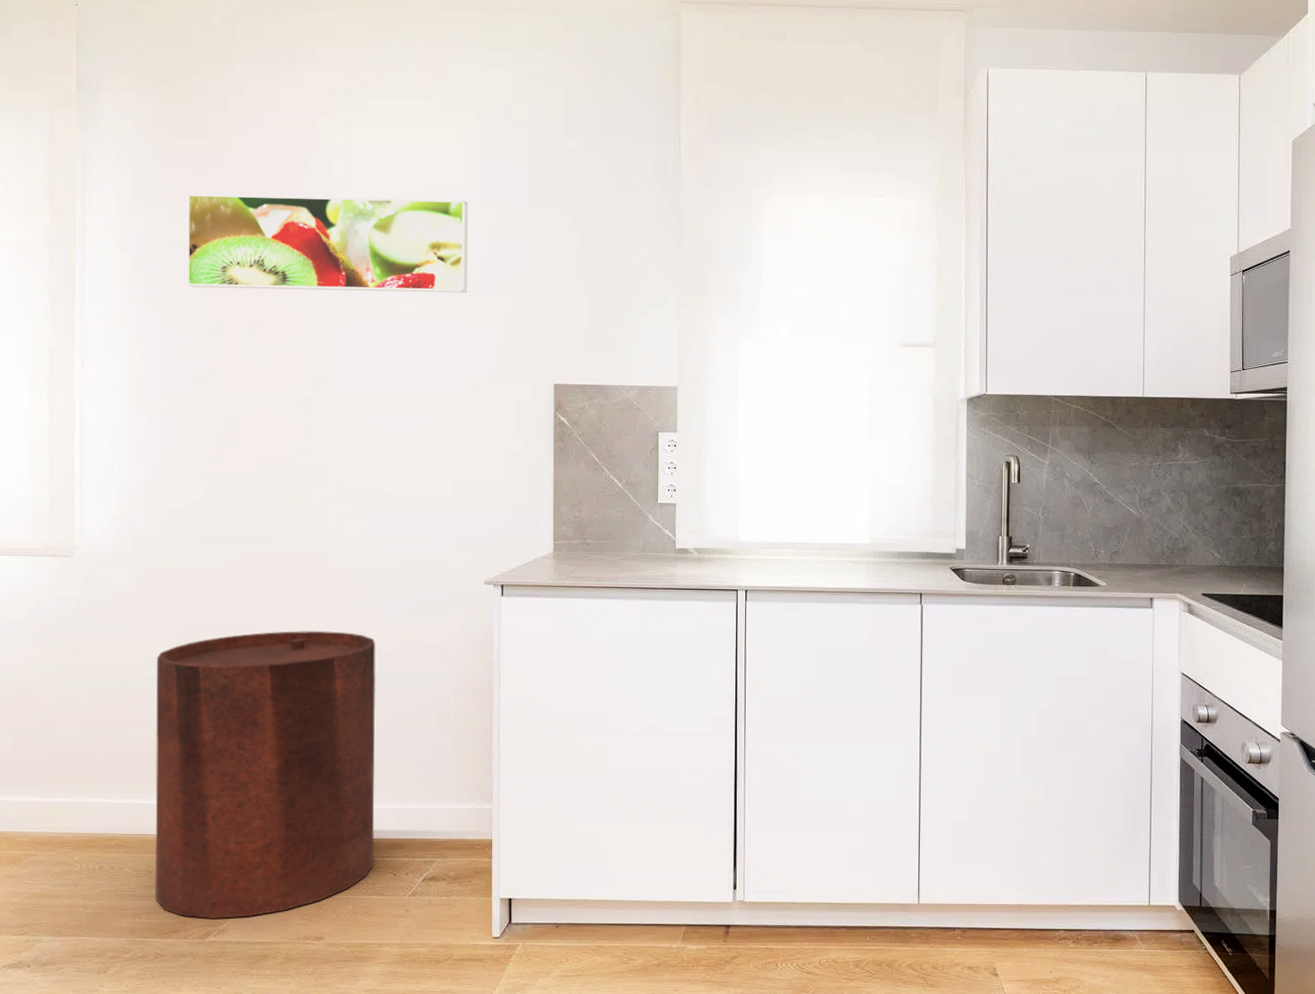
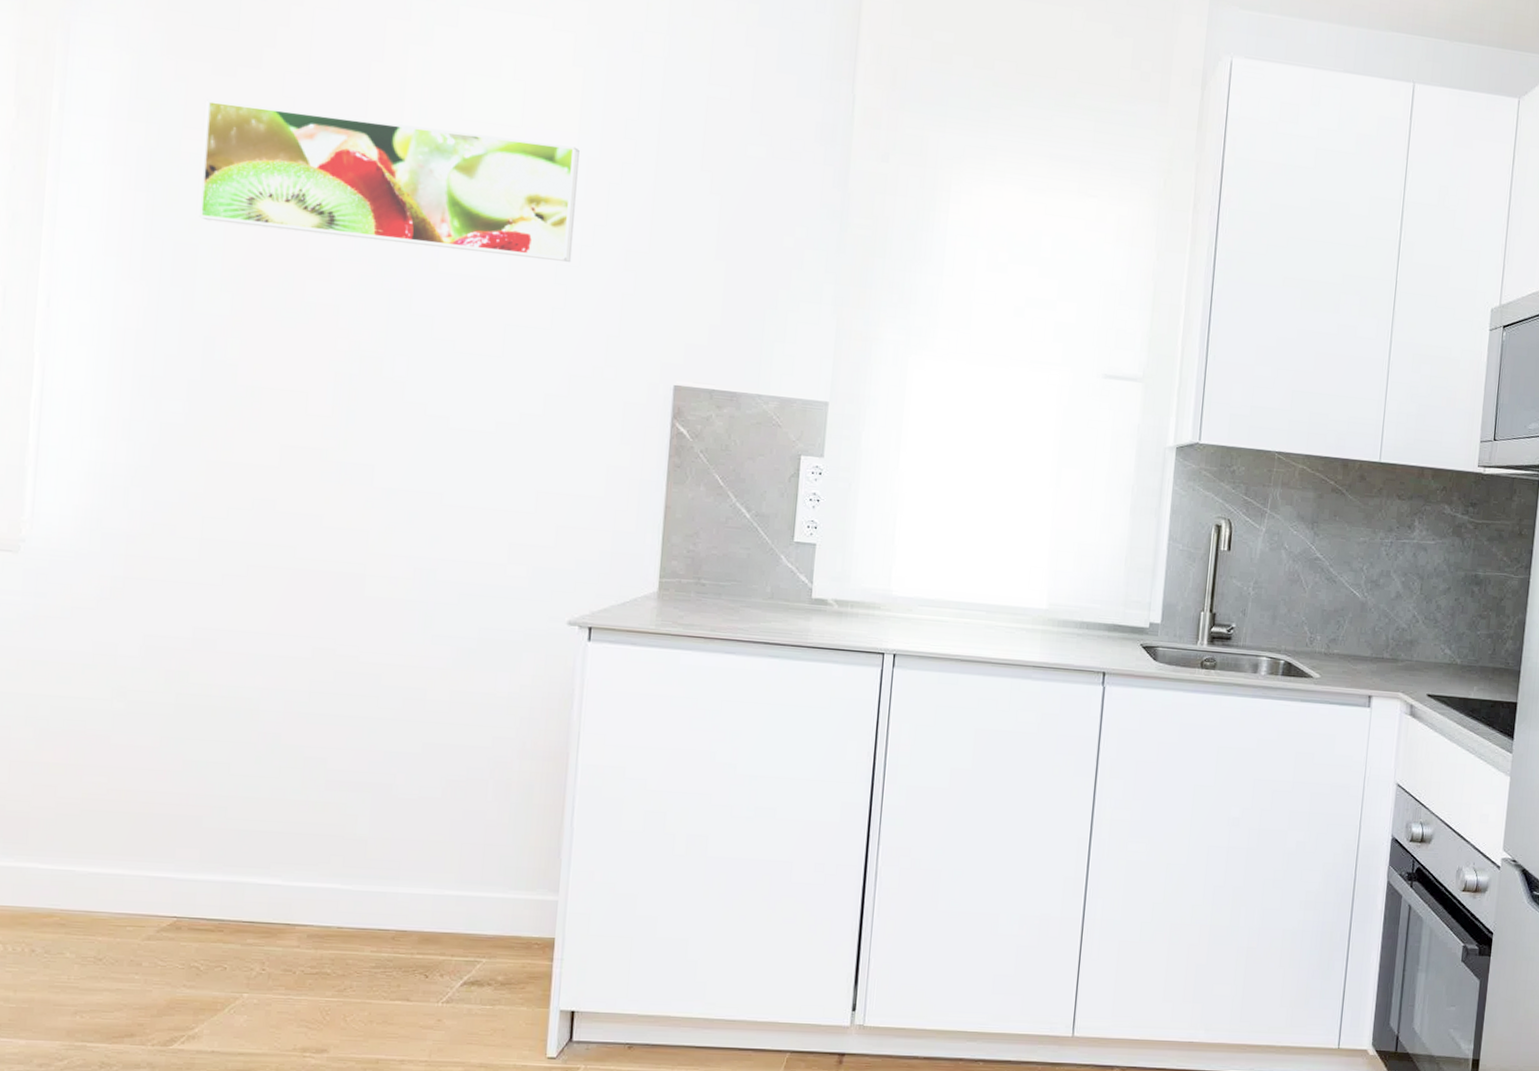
trash can: present [155,630,376,919] -> none [105,665,421,1022]

